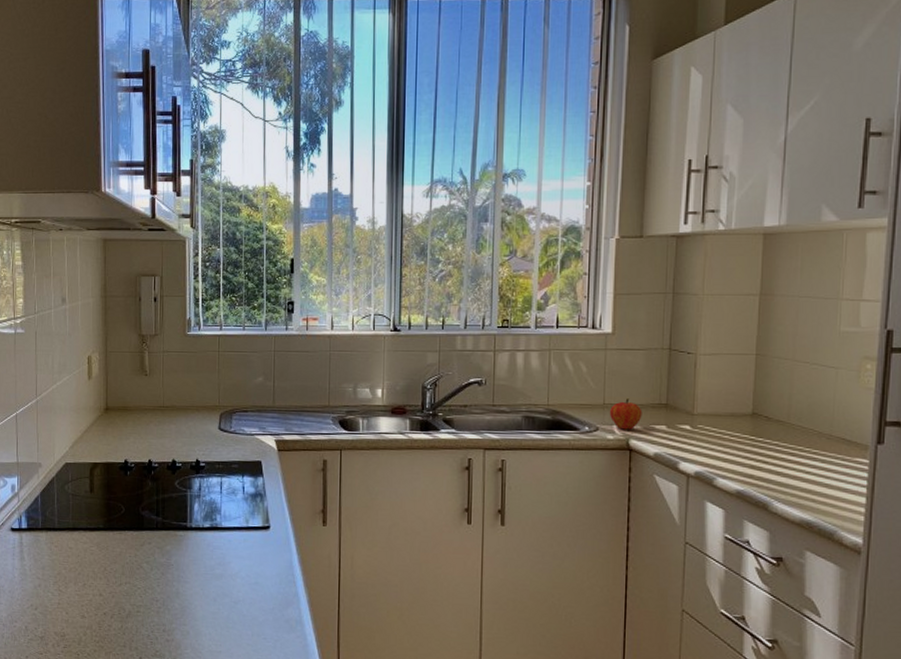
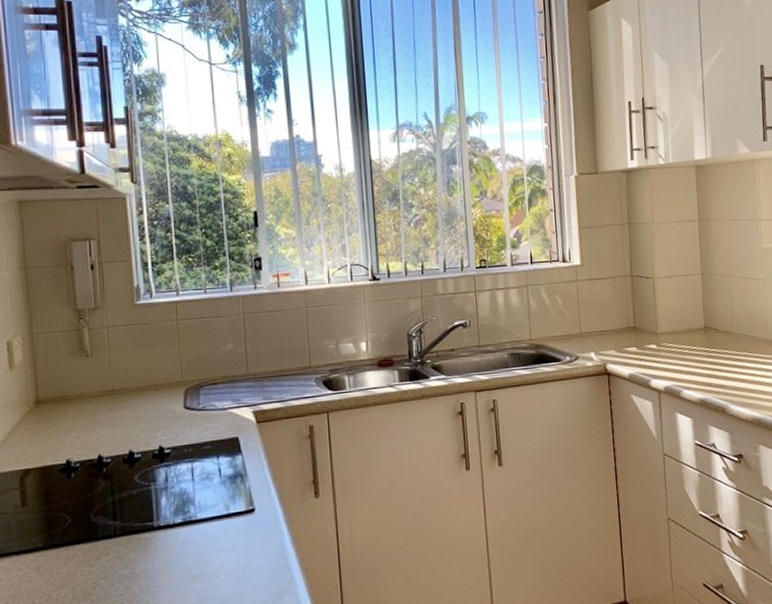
fruit: present [609,398,643,430] -> none [586,325,615,356]

